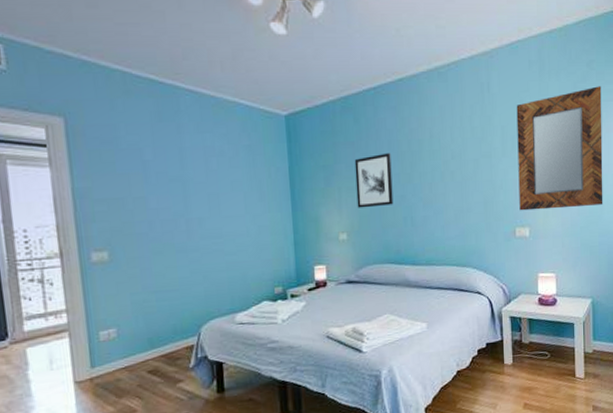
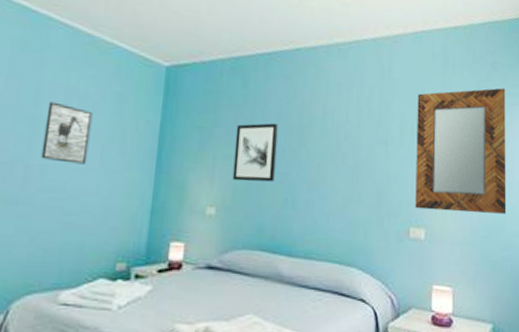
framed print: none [192,162,234,213] -> present [41,101,93,165]

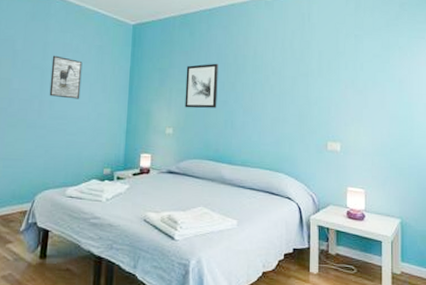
home mirror: present [415,88,507,214] -> none [332,25,413,130]

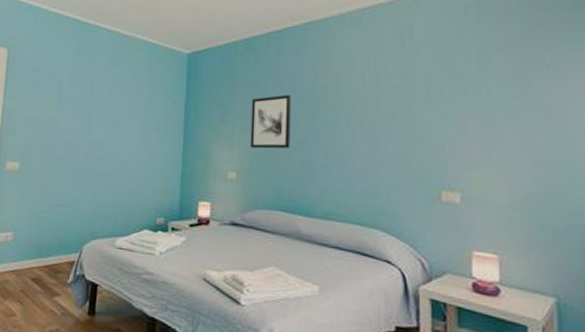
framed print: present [49,55,83,99] -> none [97,91,132,139]

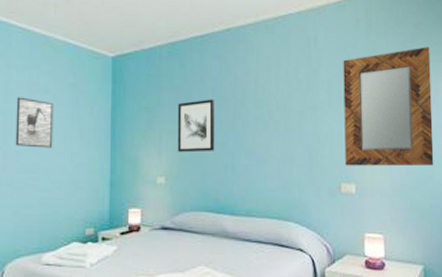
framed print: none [97,91,132,139] -> present [15,97,54,148]
home mirror: none [446,34,573,177] -> present [343,47,434,166]

